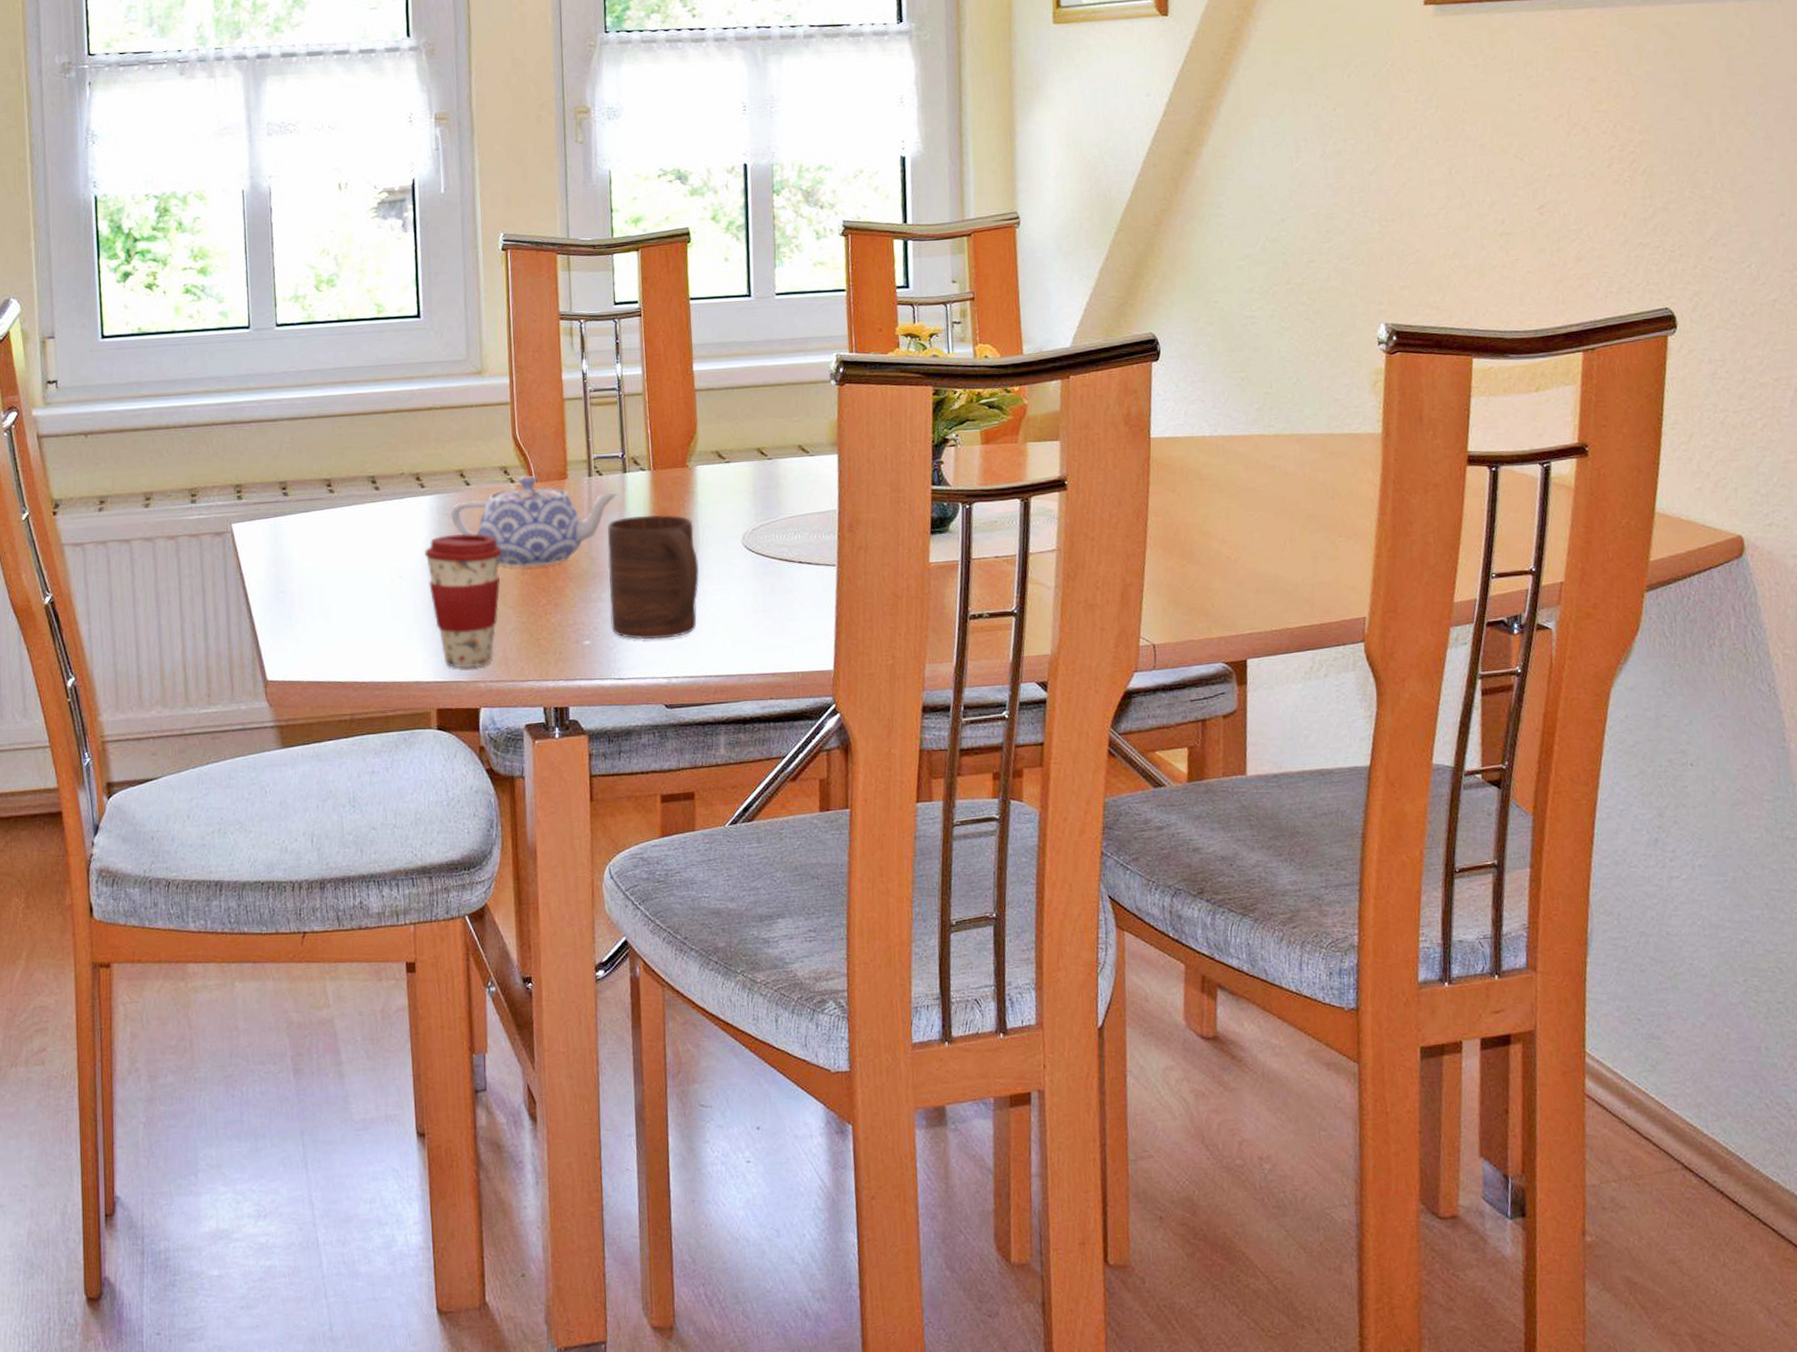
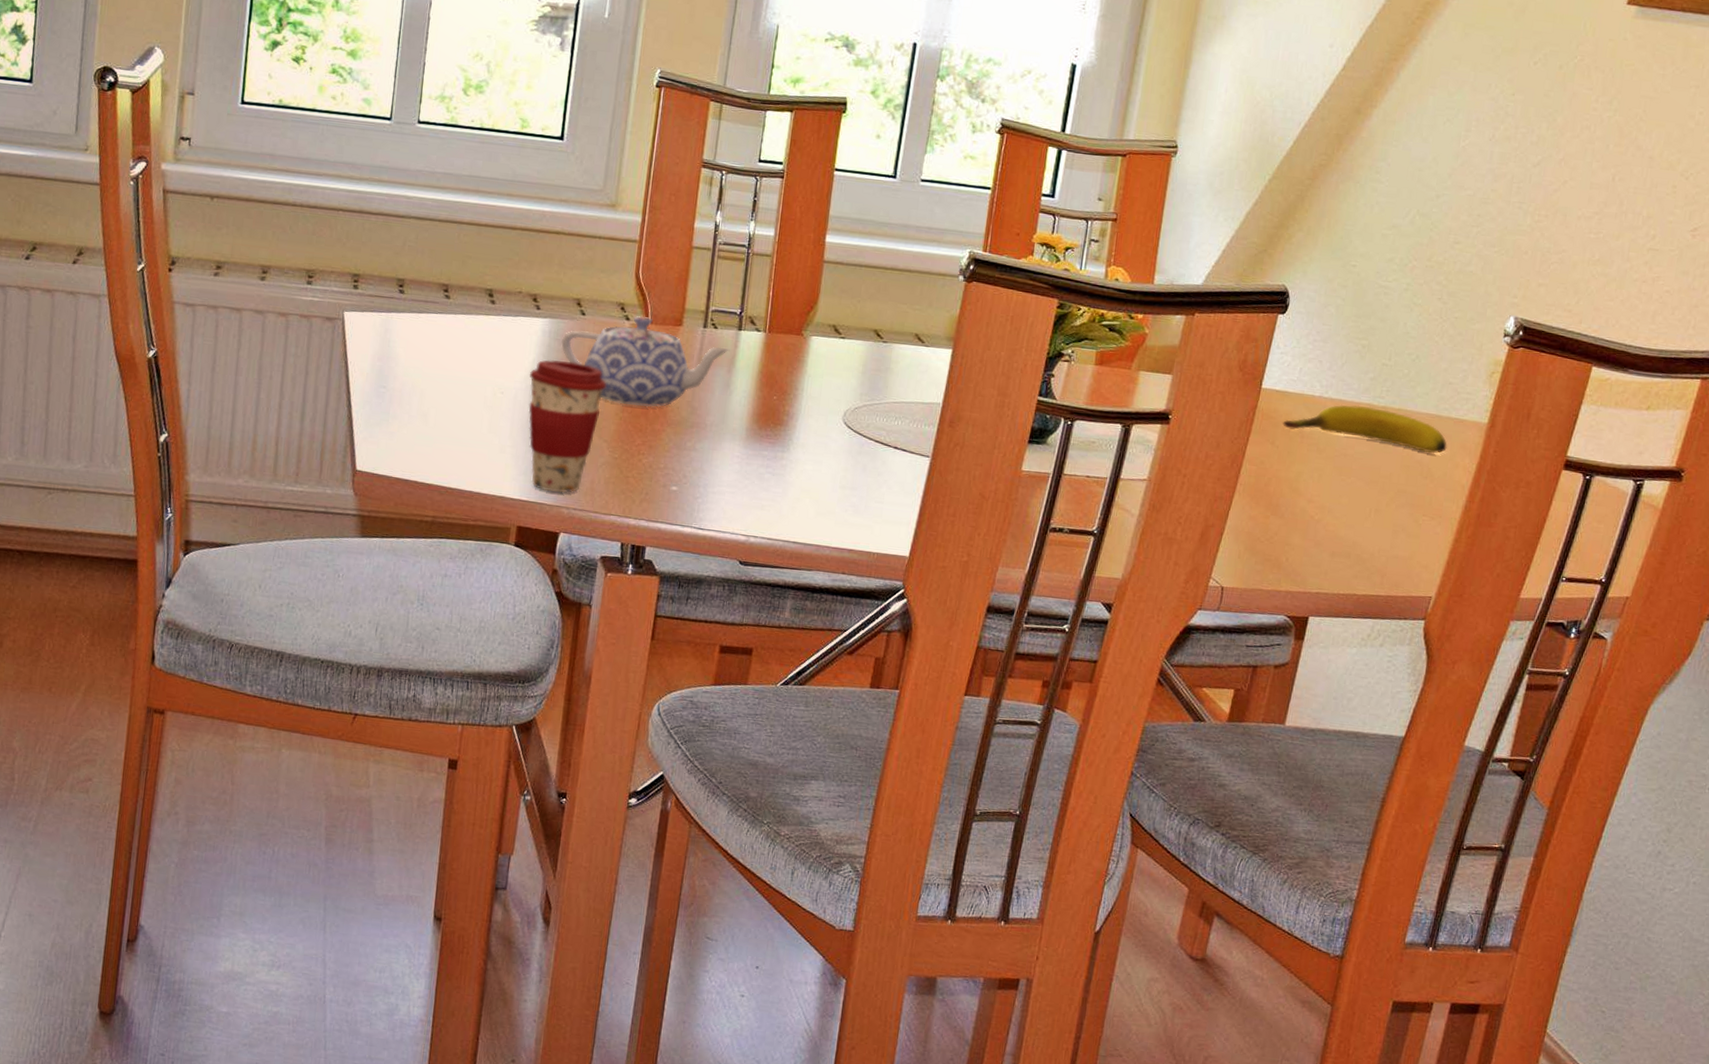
cup: present [607,515,700,640] -> none [700,374,798,499]
banana: none [1179,437,1347,474] -> present [1283,404,1447,453]

